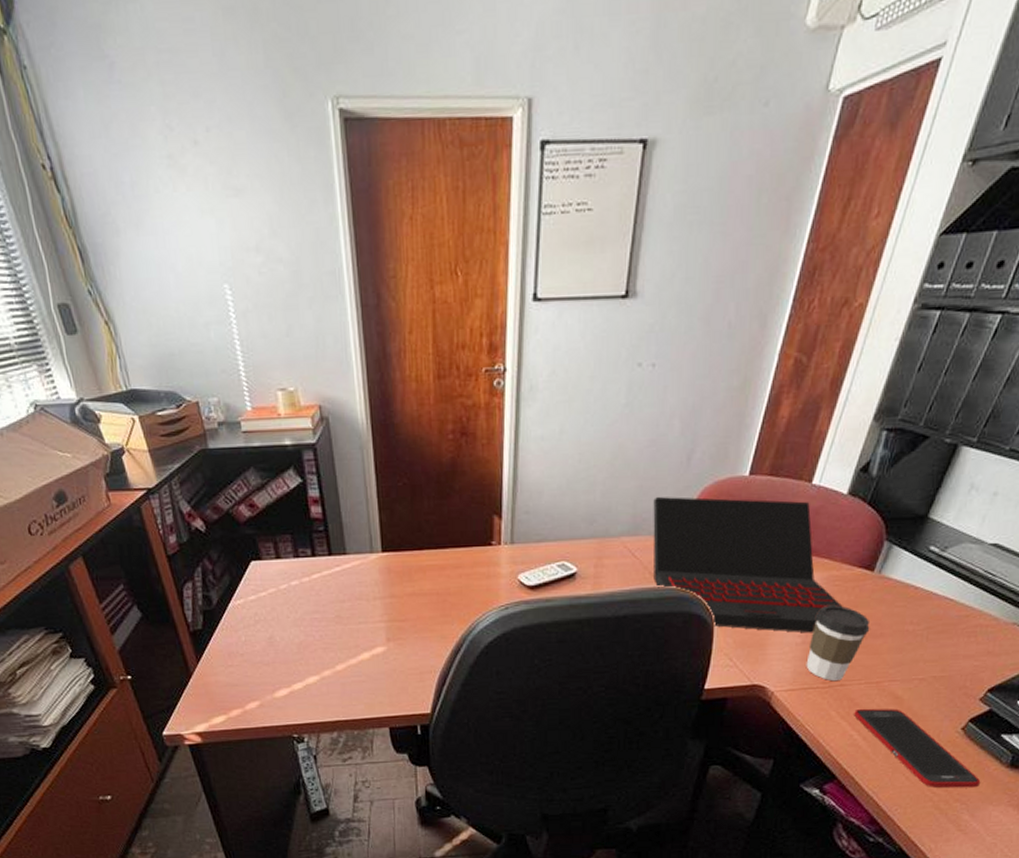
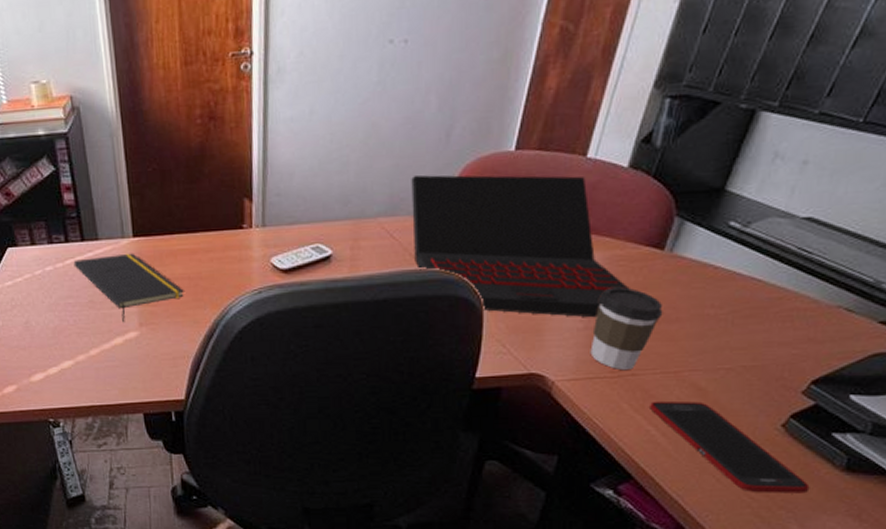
notepad: none [320,568,432,638] -> present [73,253,184,323]

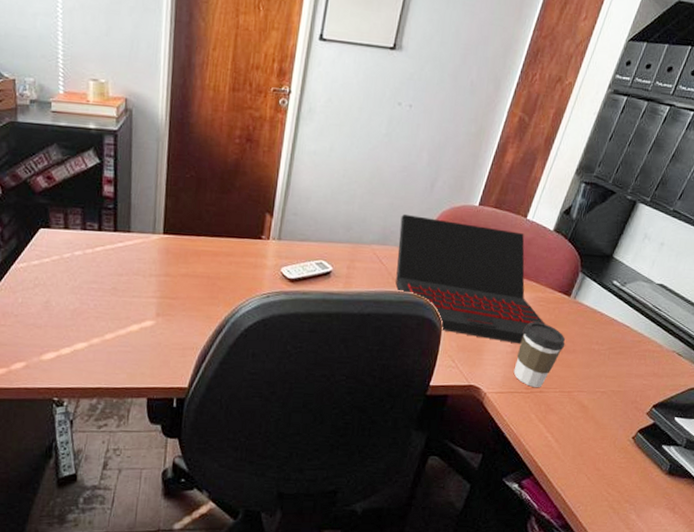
notepad: present [73,253,184,323] -> none [103,248,202,312]
cell phone: present [650,401,810,494] -> none [549,413,646,491]

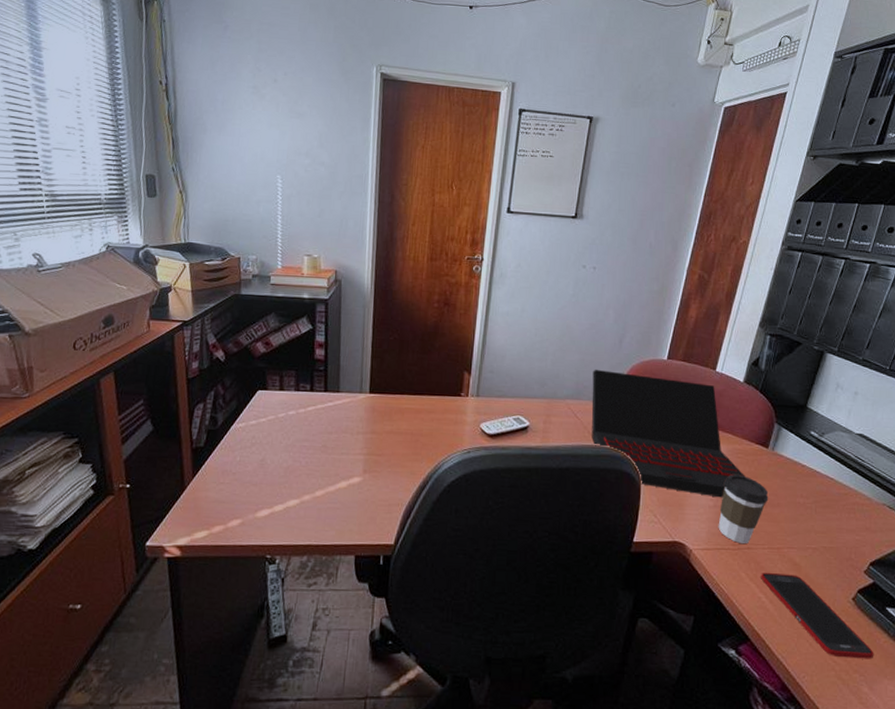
cell phone: none [549,413,646,491] -> present [761,572,874,659]

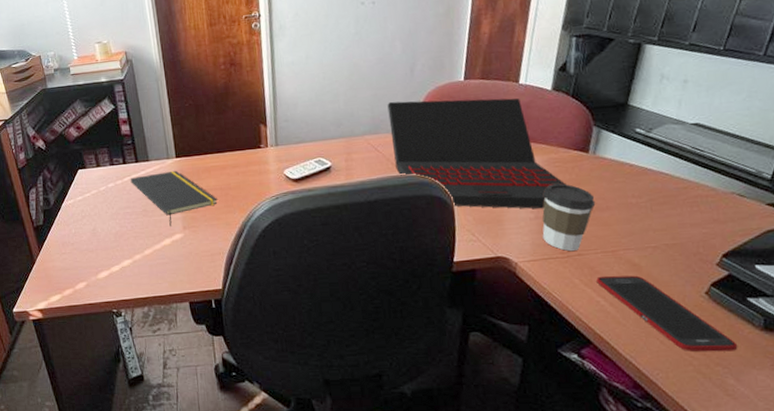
notepad: none [314,406,406,468] -> present [130,170,218,227]

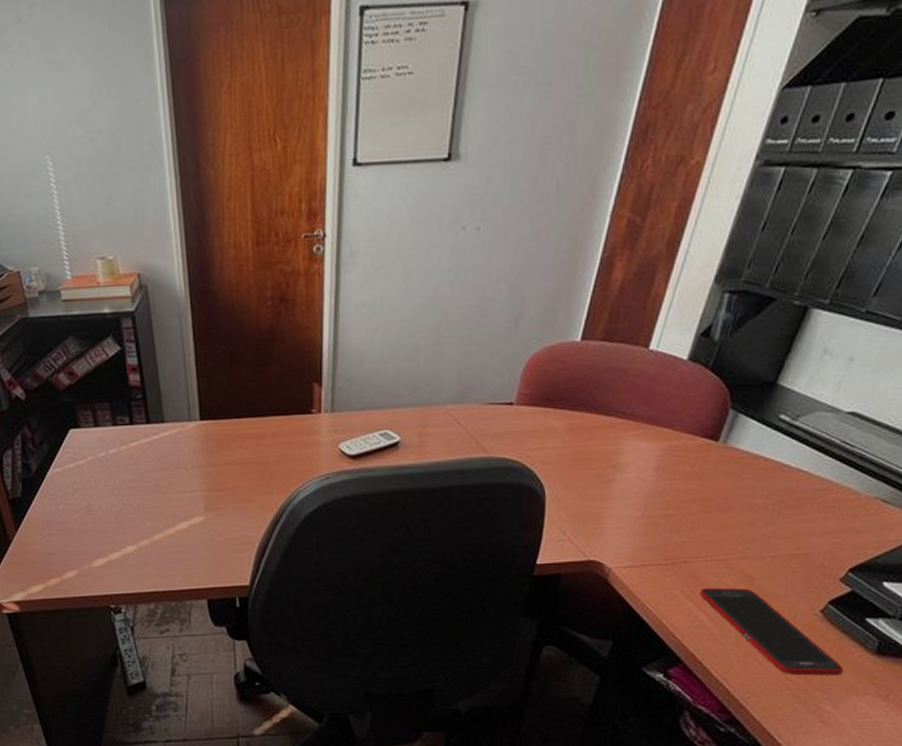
notepad: present [130,170,218,227] -> none [138,436,251,508]
laptop: present [387,98,567,209] -> none [479,362,685,507]
coffee cup: present [542,183,596,252] -> none [646,477,716,558]

